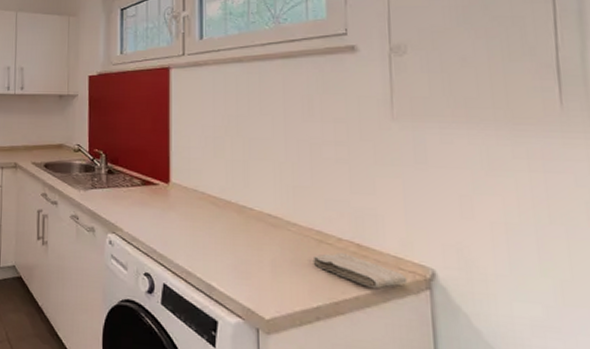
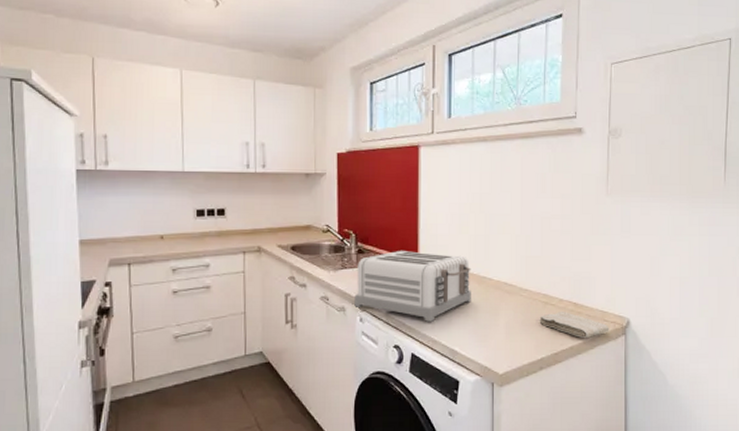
toaster: none [104,172,229,251] -> present [354,250,471,322]

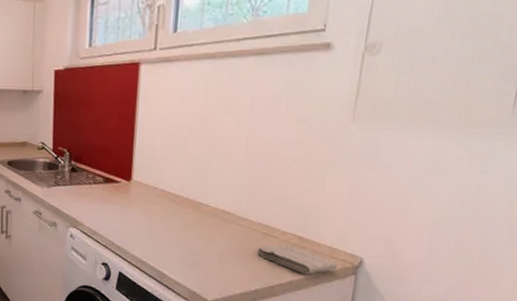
toaster: present [354,250,471,322] -> none [65,170,187,243]

